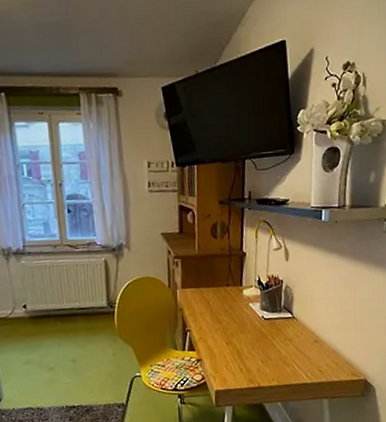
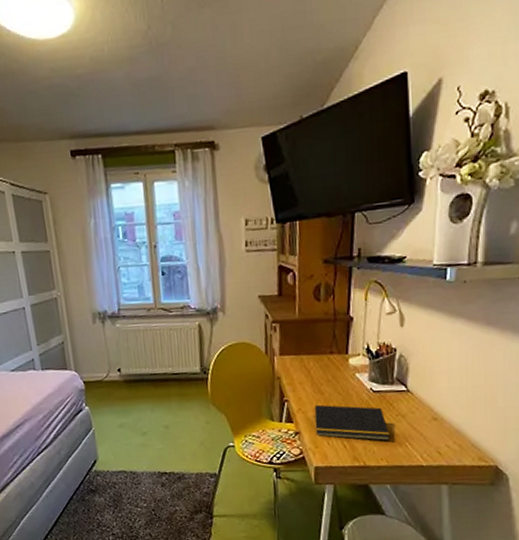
notepad: none [213,333,280,364] -> present [313,404,390,442]

